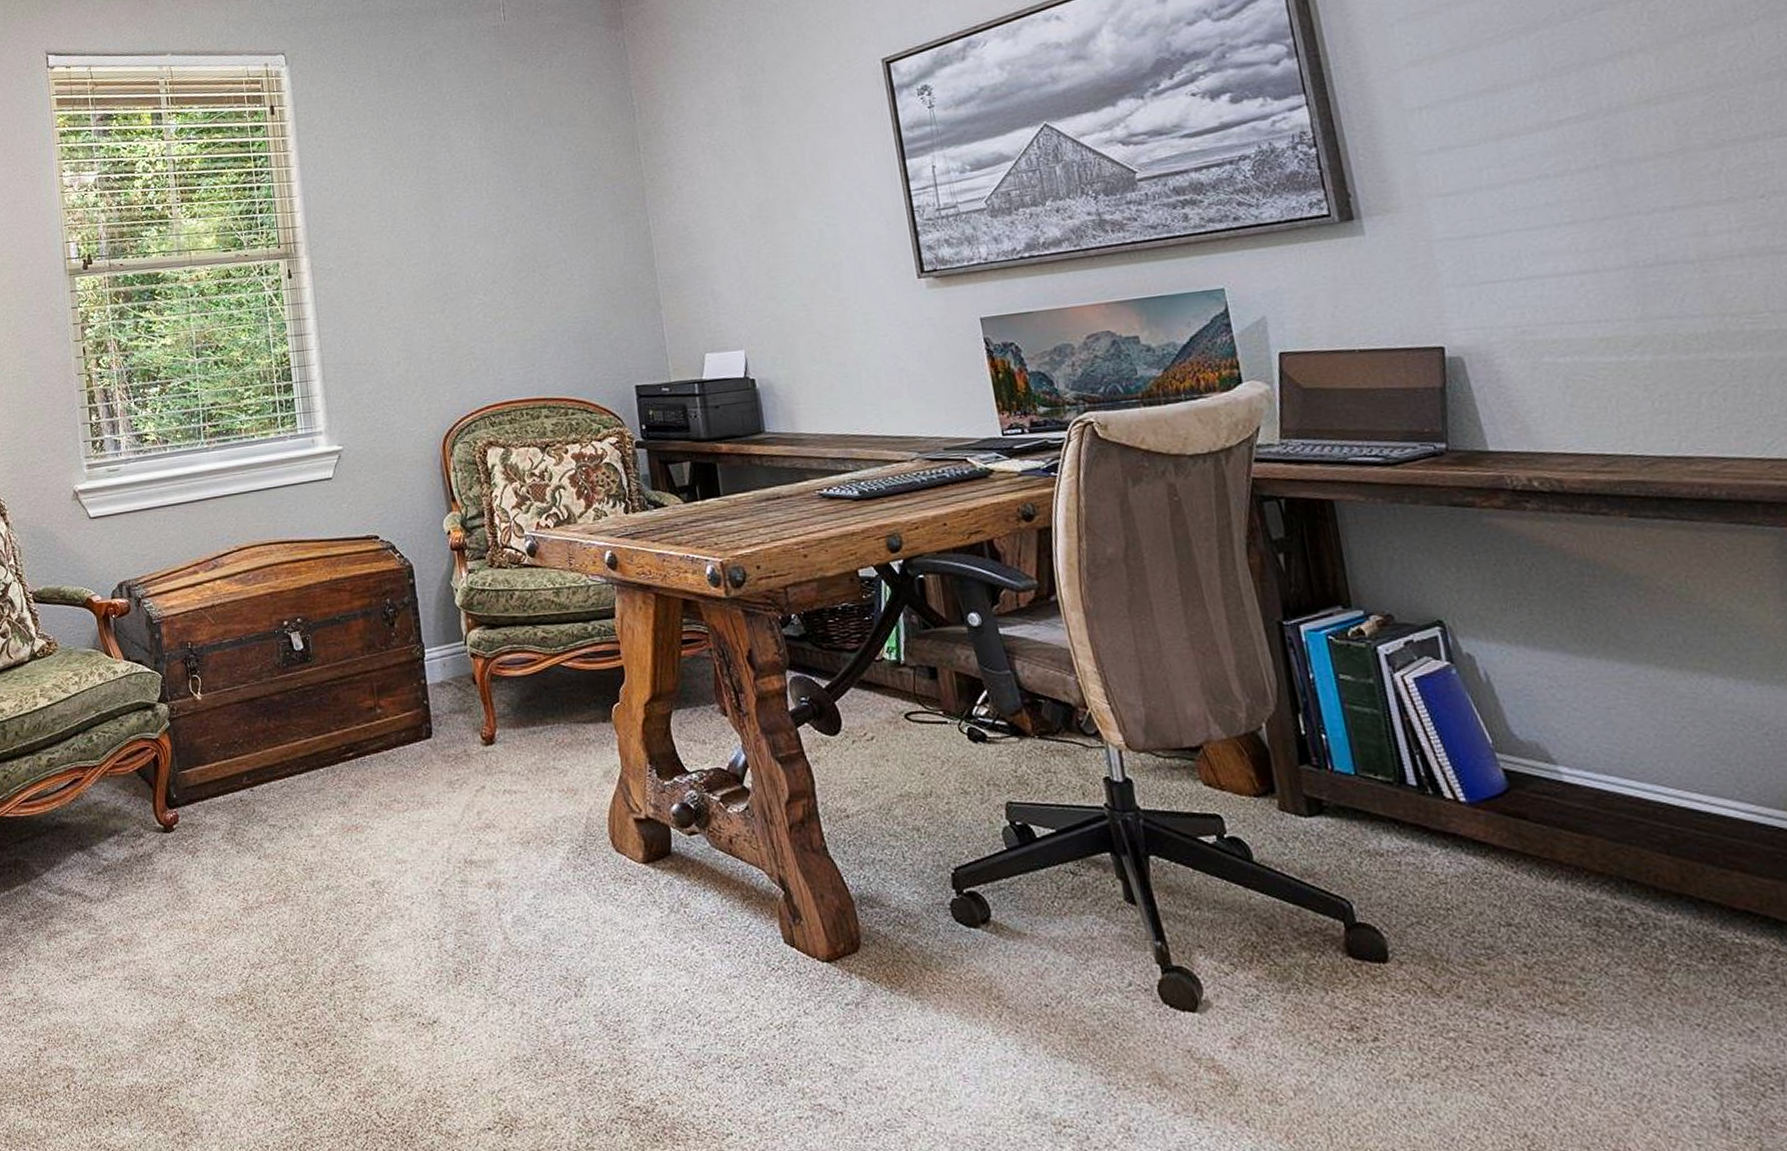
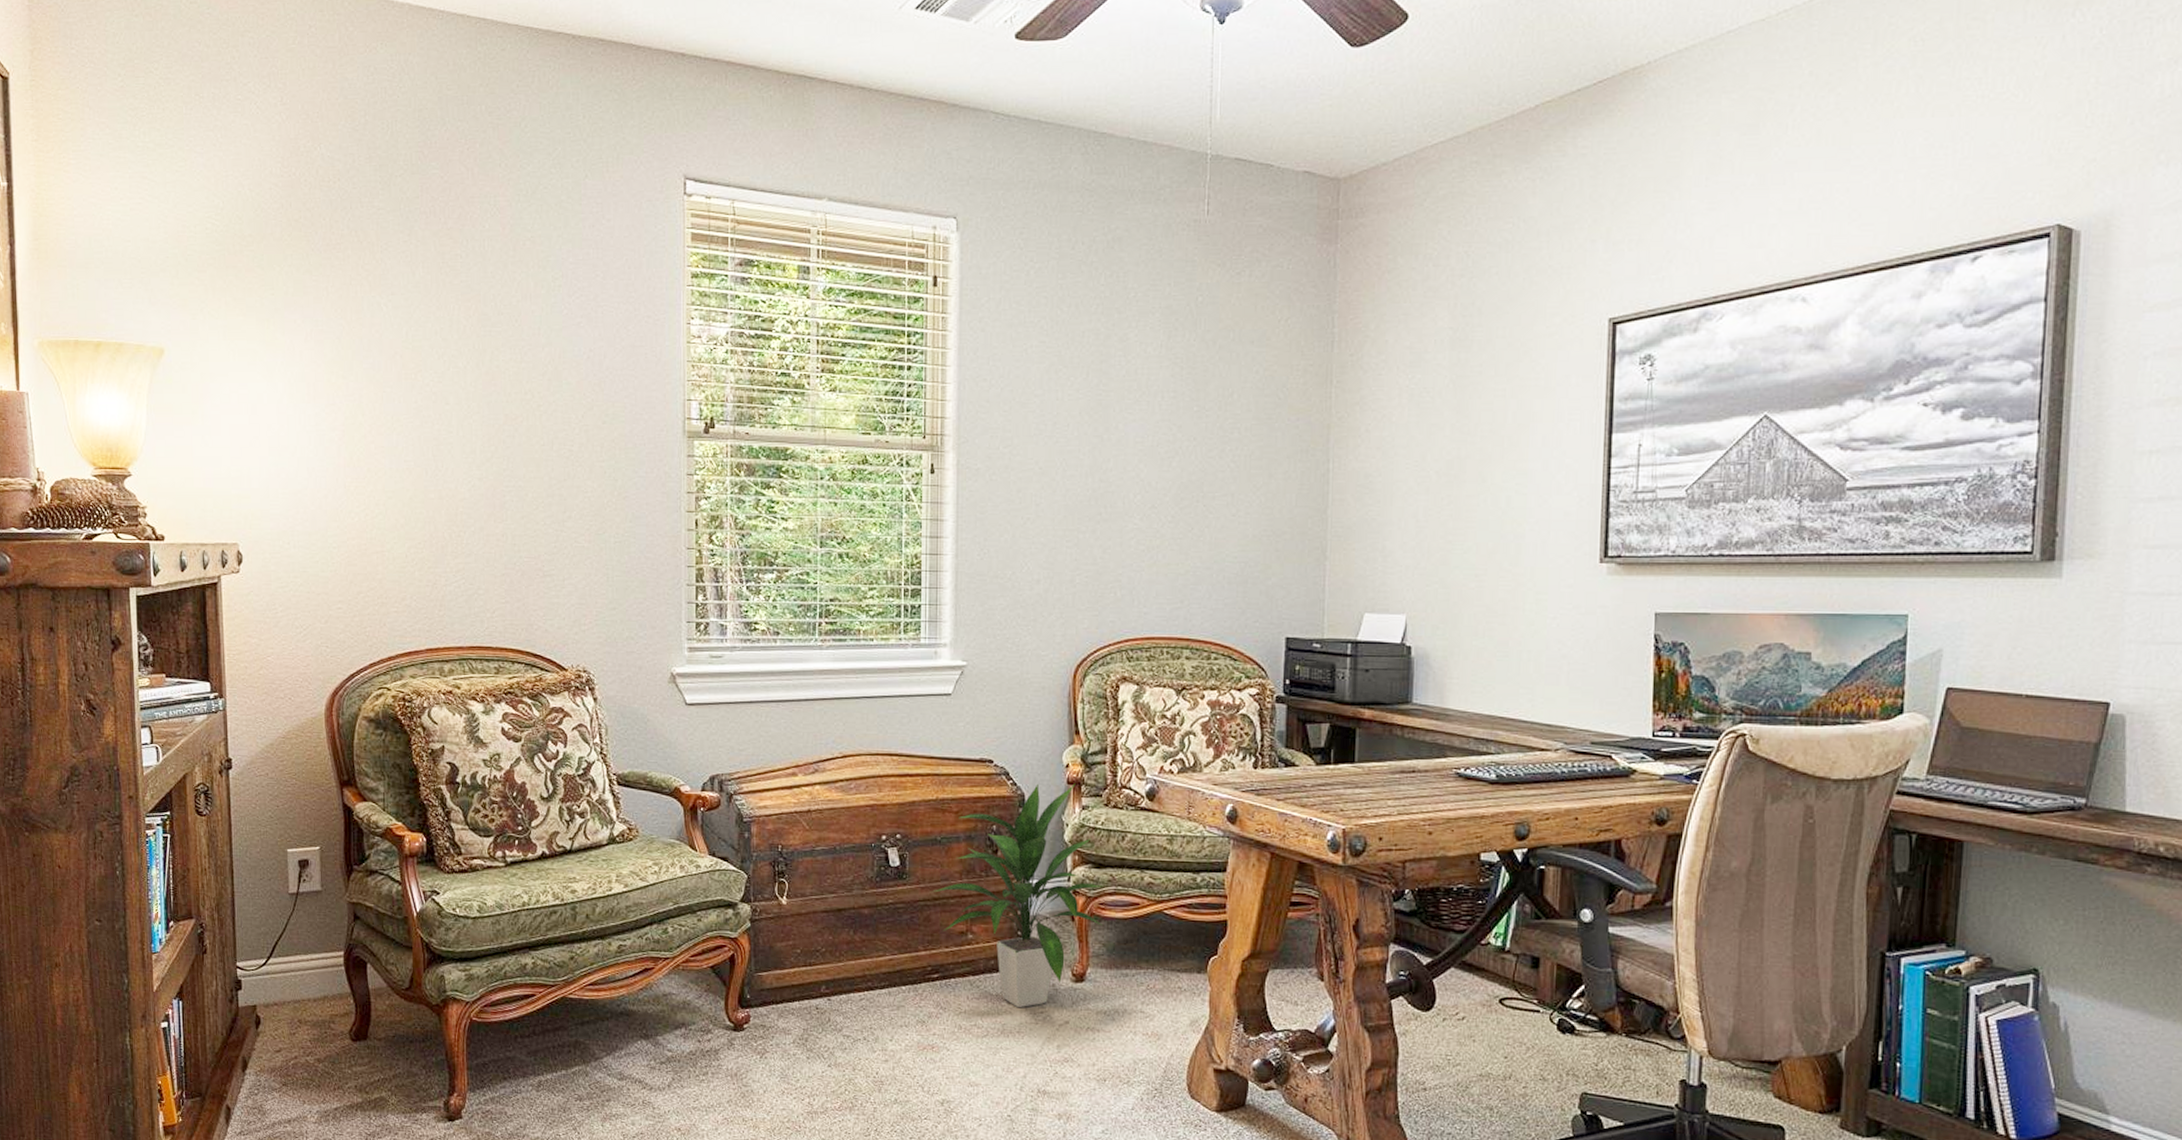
indoor plant: none [336,550,504,777] -> present [931,783,1103,1007]

